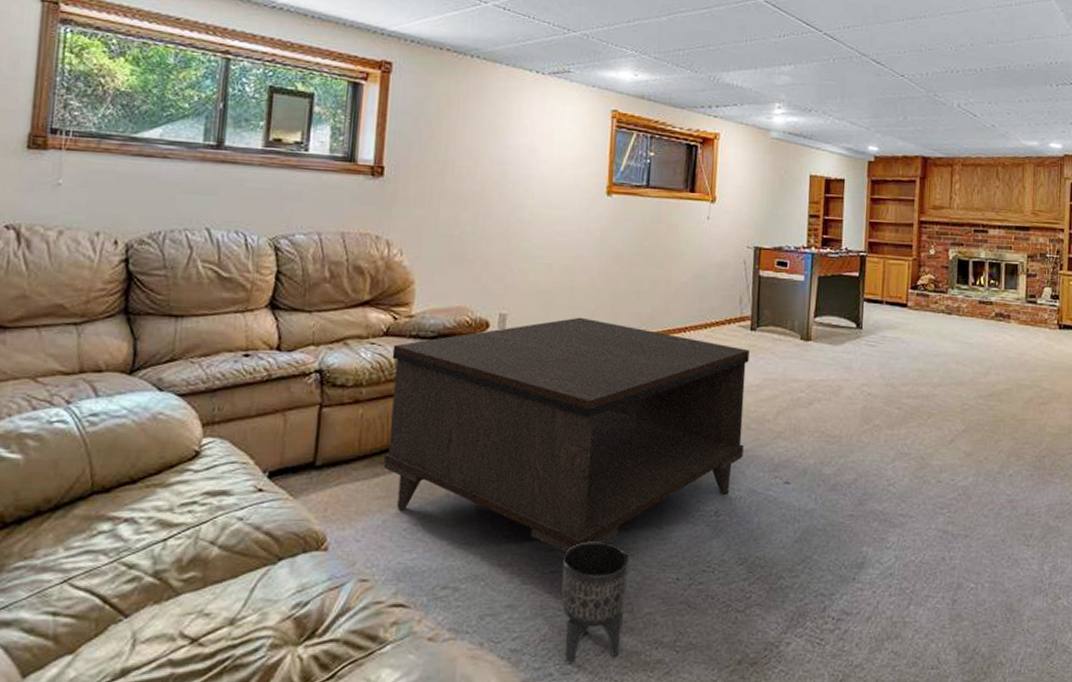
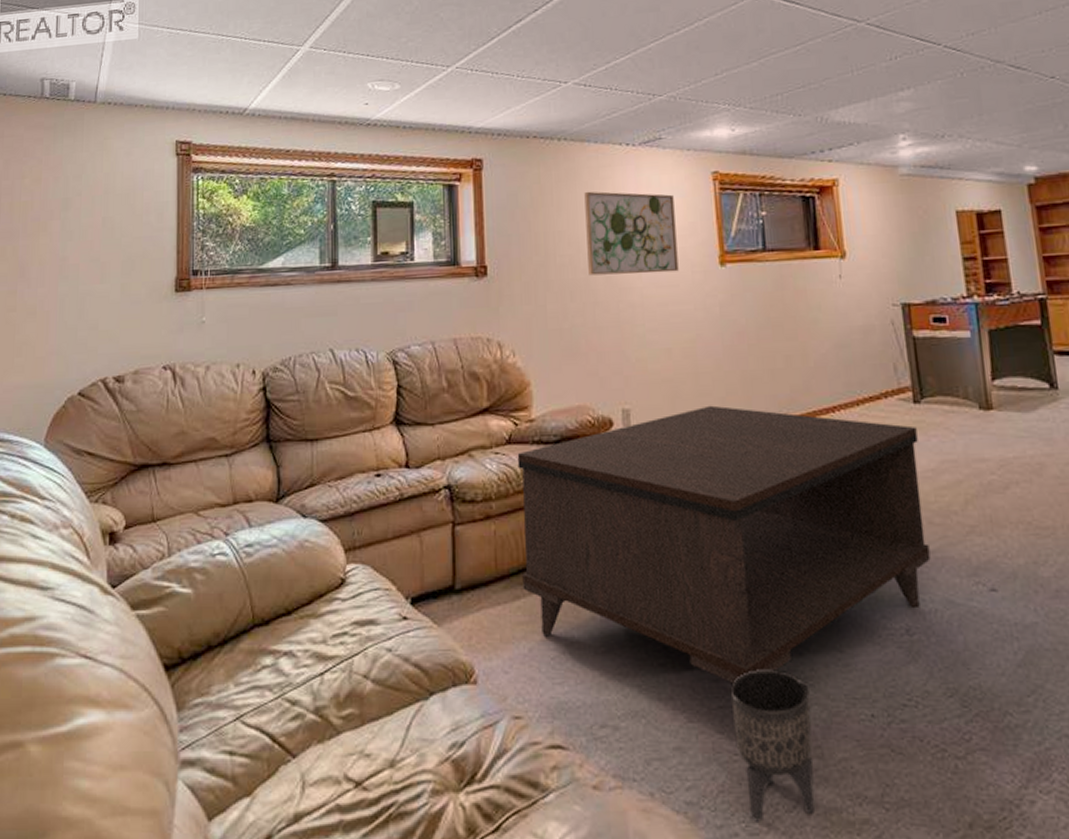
wall art: none [484,110,574,196] -> present [584,191,679,276]

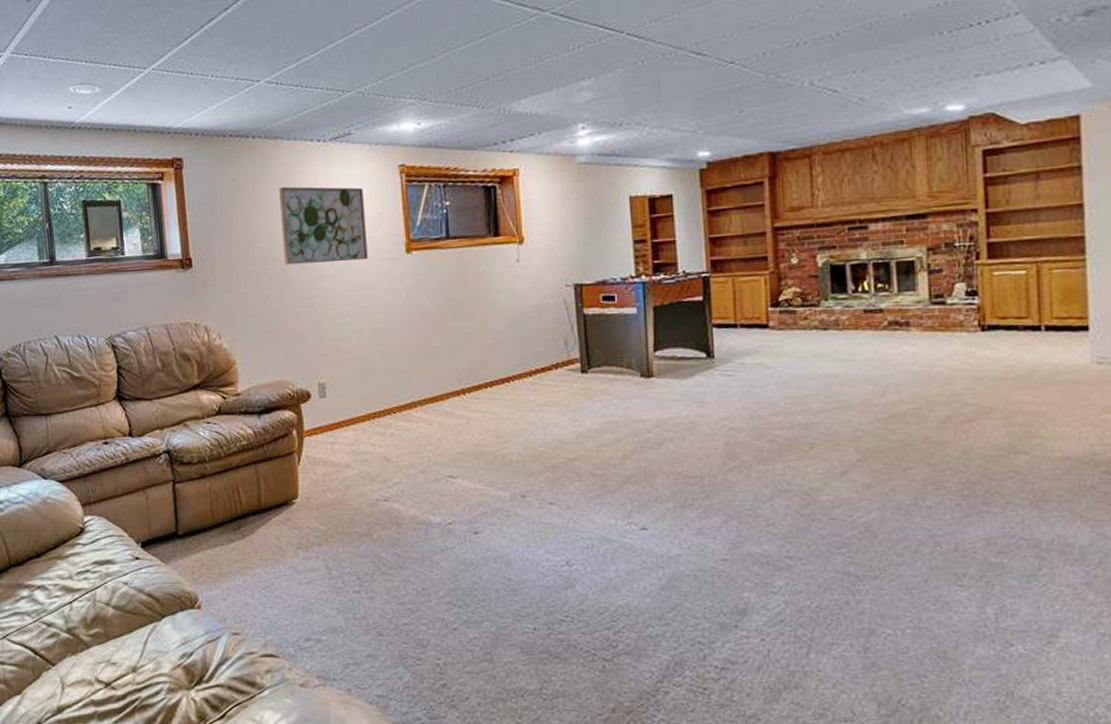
coffee table: present [517,405,931,684] -> none [226,378,590,606]
planter: present [730,669,815,822] -> none [414,594,485,710]

